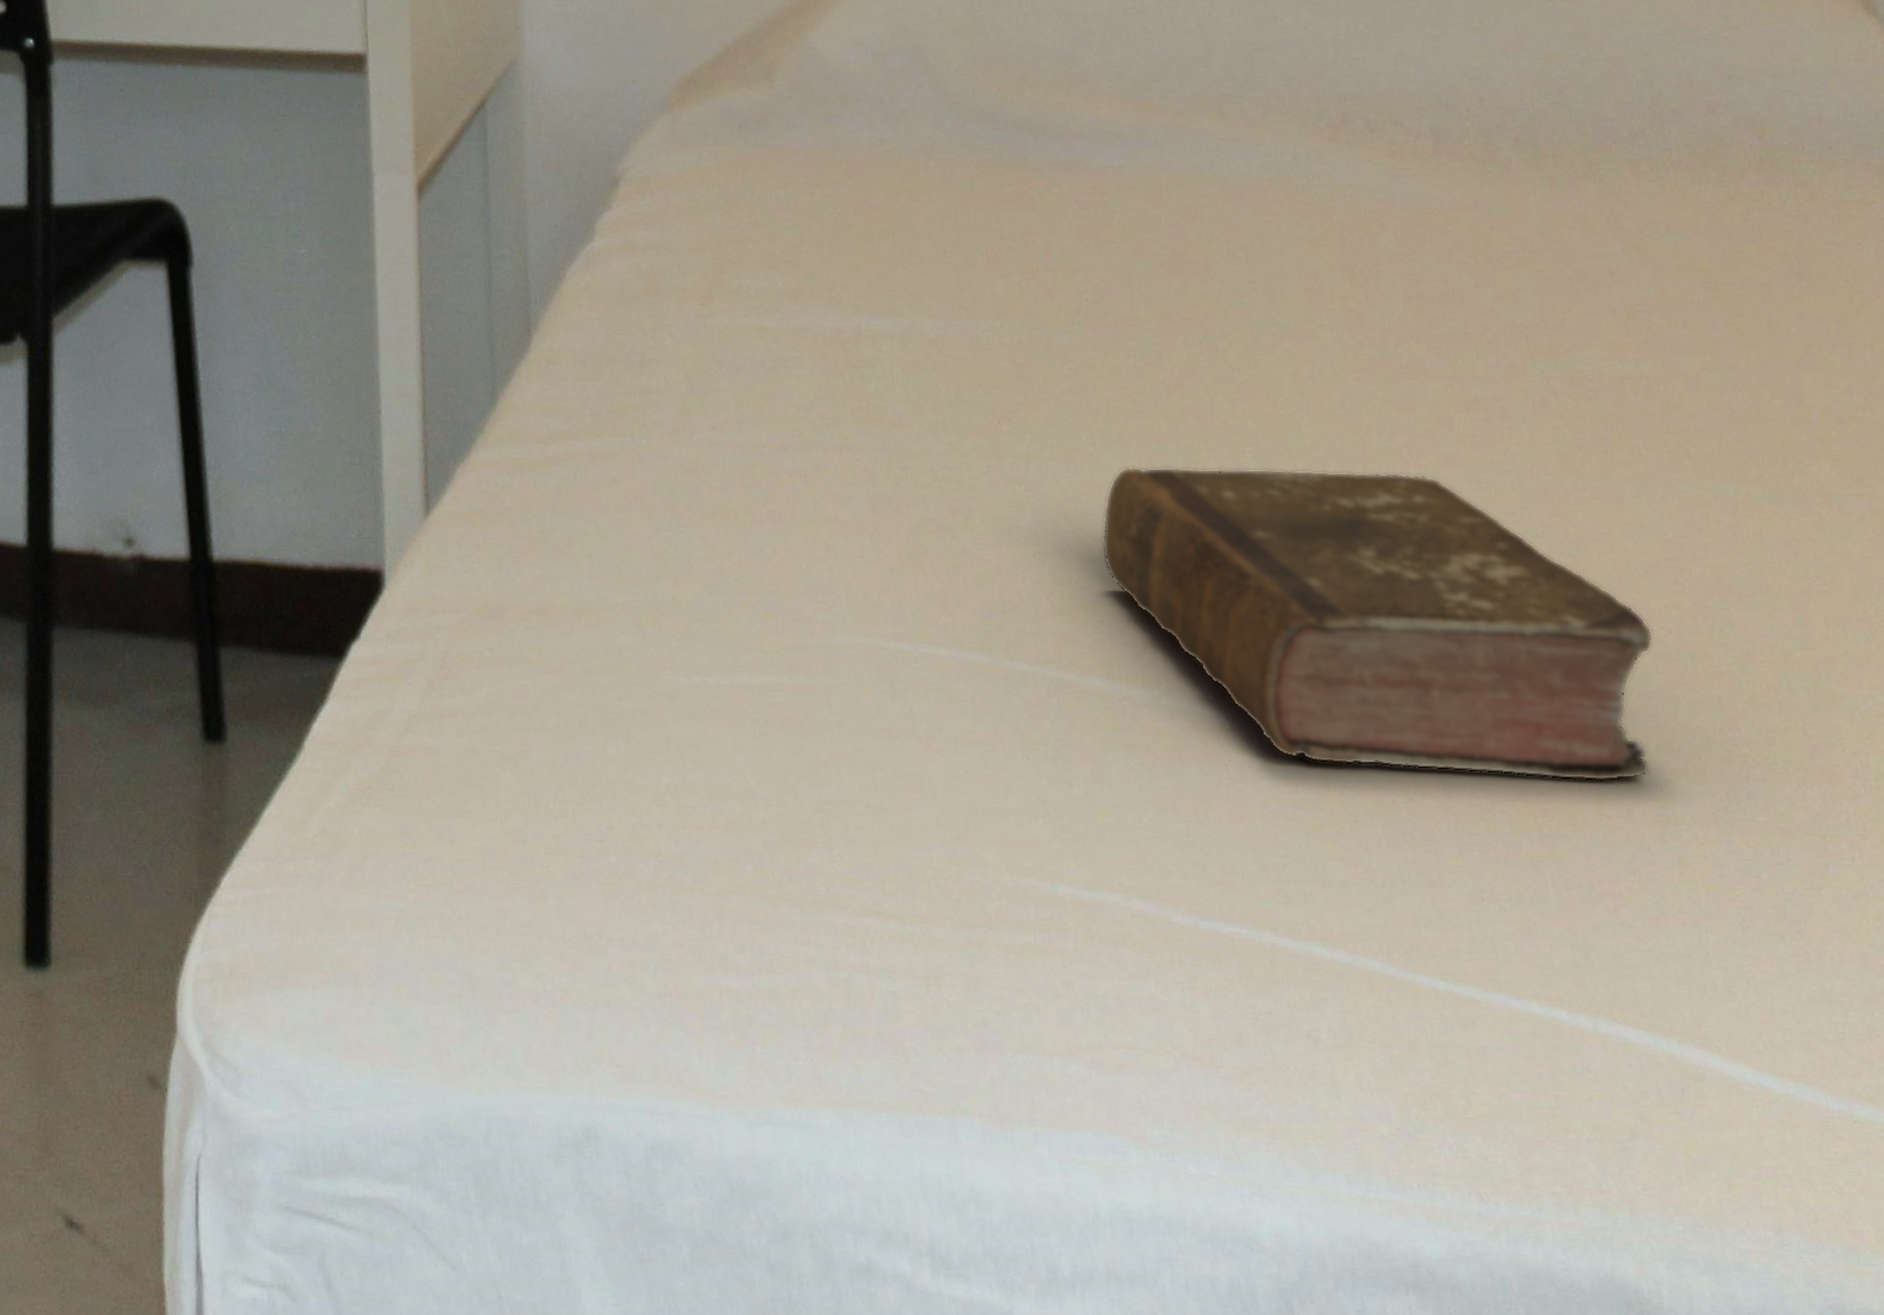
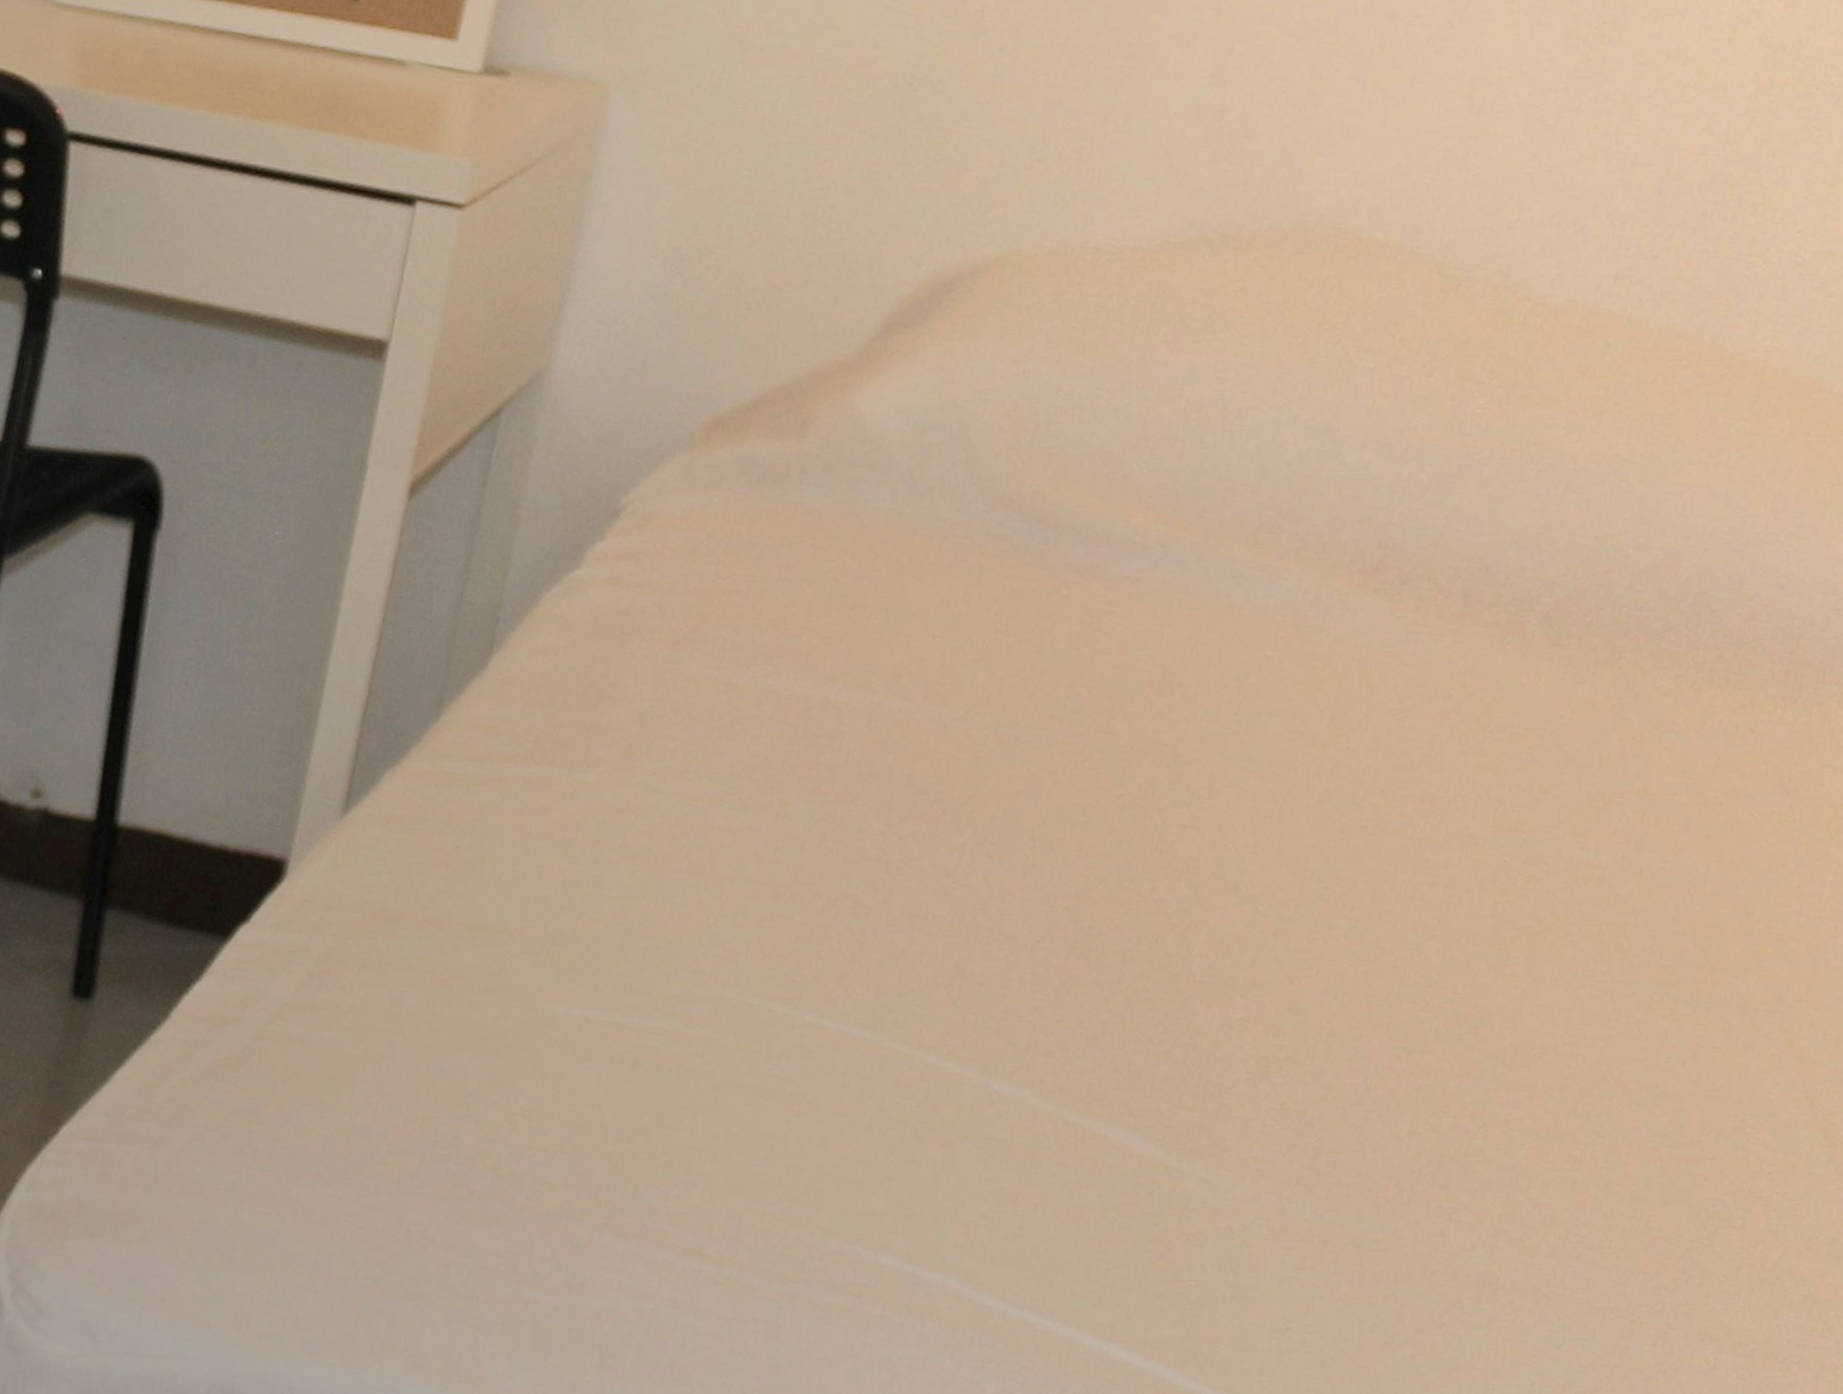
book: present [1101,467,1654,782] -> none [1010,874,1531,1243]

